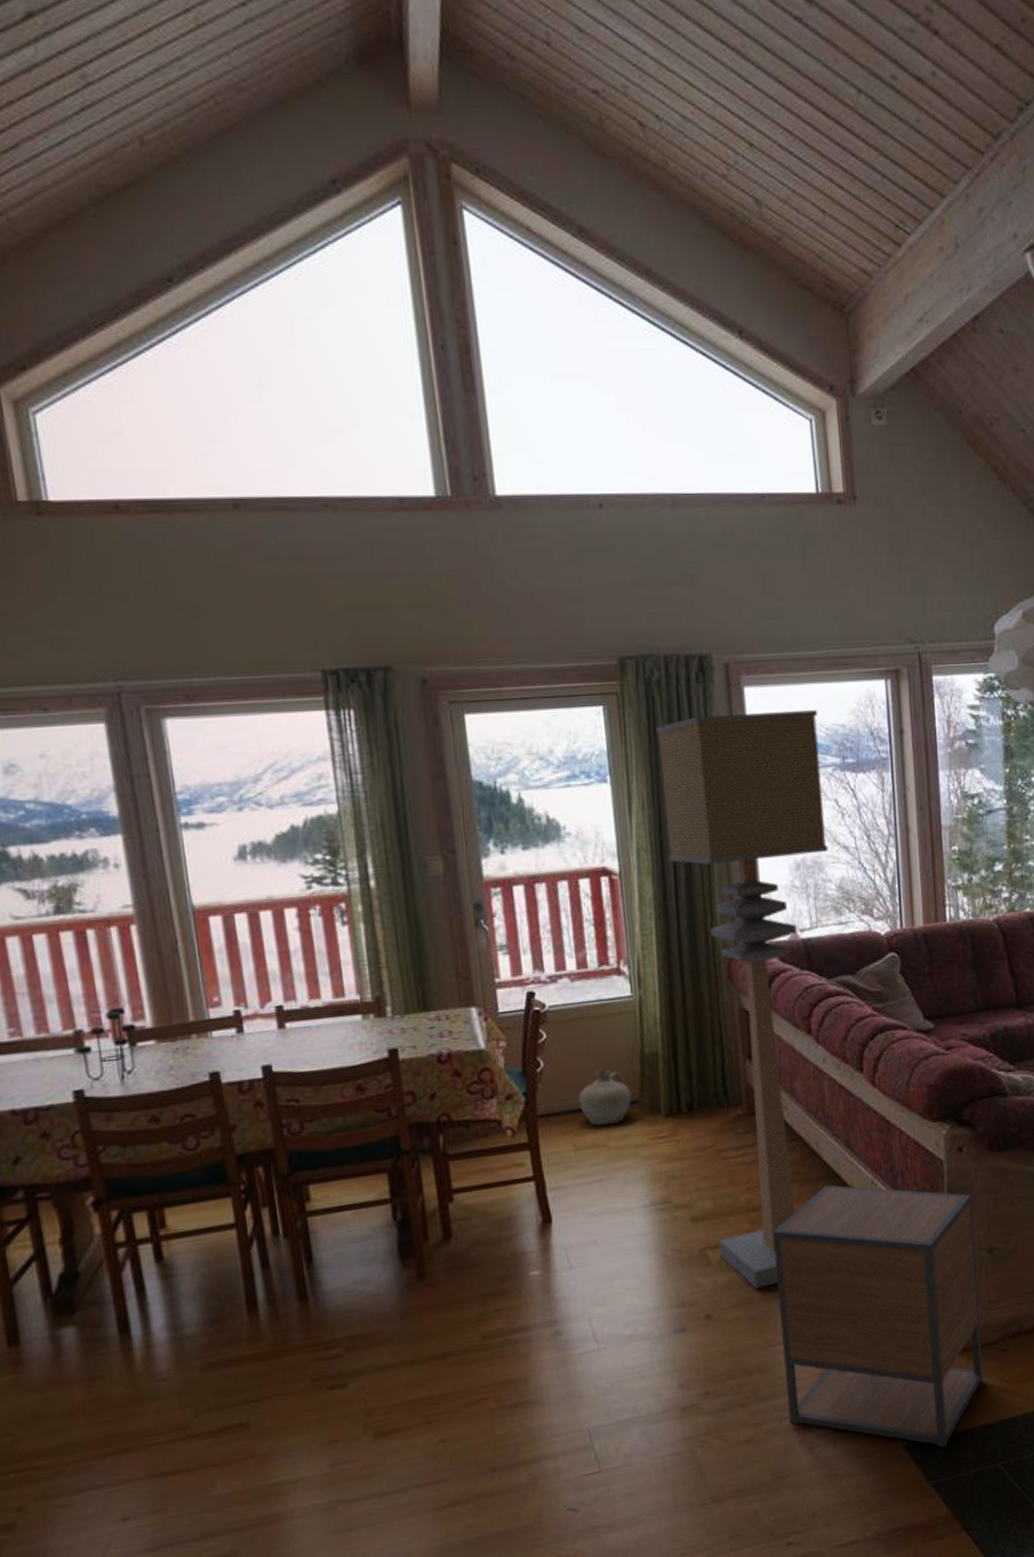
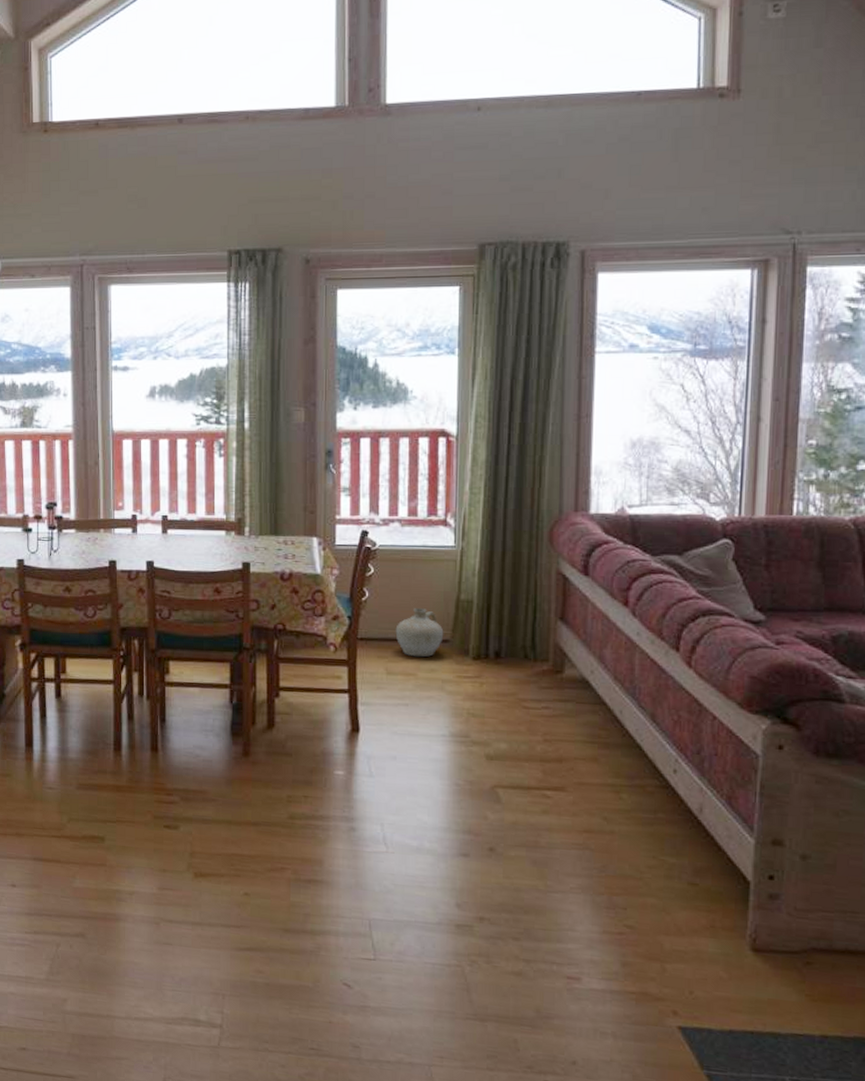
floor lamp: present [656,710,829,1289] -> none [504,297,672,836]
nightstand: present [772,1185,984,1448] -> none [560,753,788,1042]

